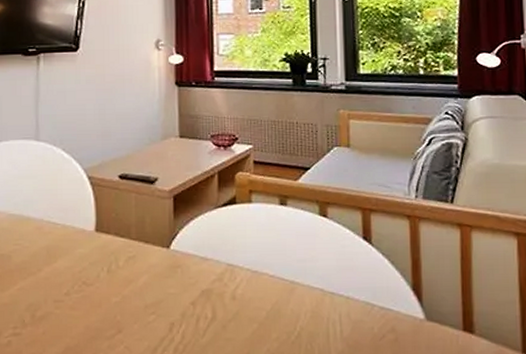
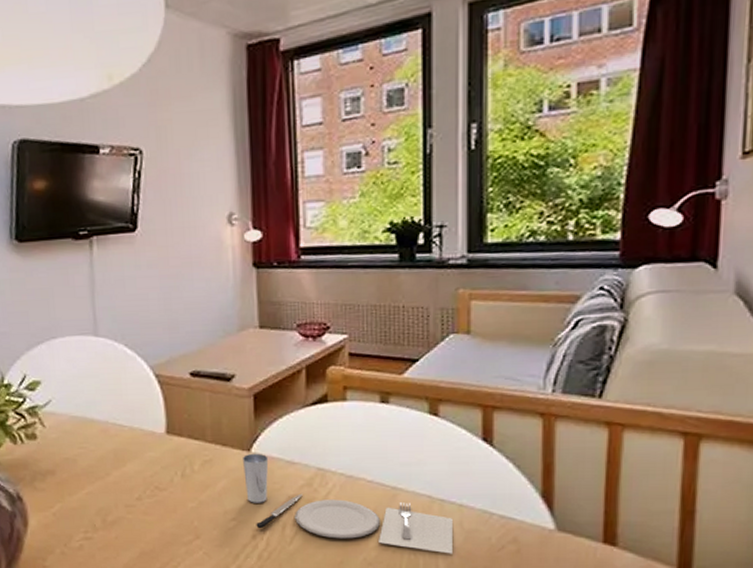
place setting: none [163,250,342,344] -> present [243,453,452,554]

